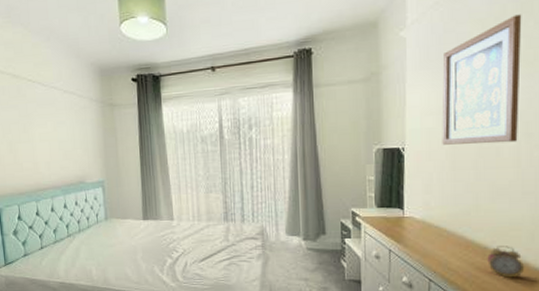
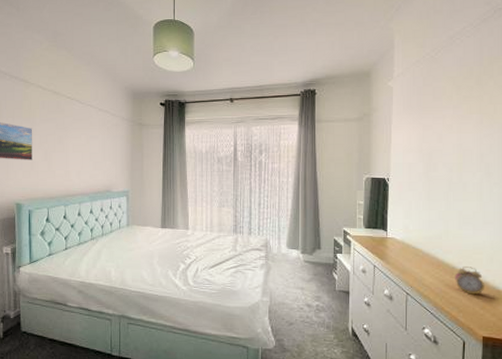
wall art: present [442,14,522,145] -> none [420,76,485,180]

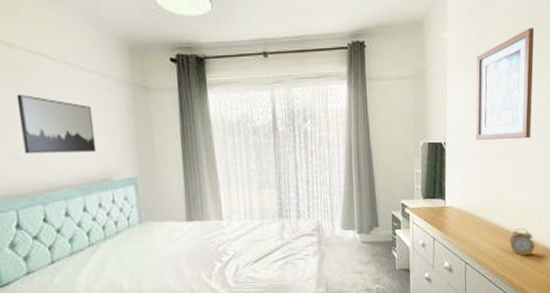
wall art: none [57,126,104,171] -> present [16,93,97,155]
wall art: none [420,76,485,180] -> present [475,27,534,140]

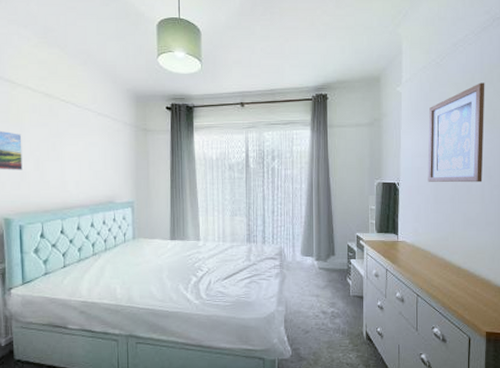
wall art: present [16,93,97,155] -> none [50,132,105,180]
alarm clock: present [509,228,536,256] -> none [461,266,488,293]

